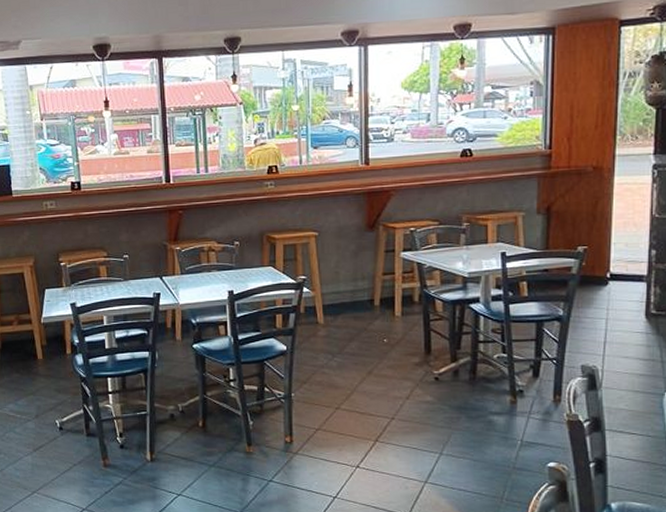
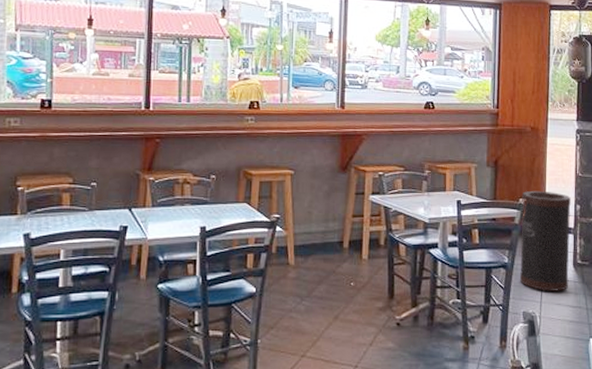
trash can: none [577,236,644,345] -> present [519,190,571,293]

